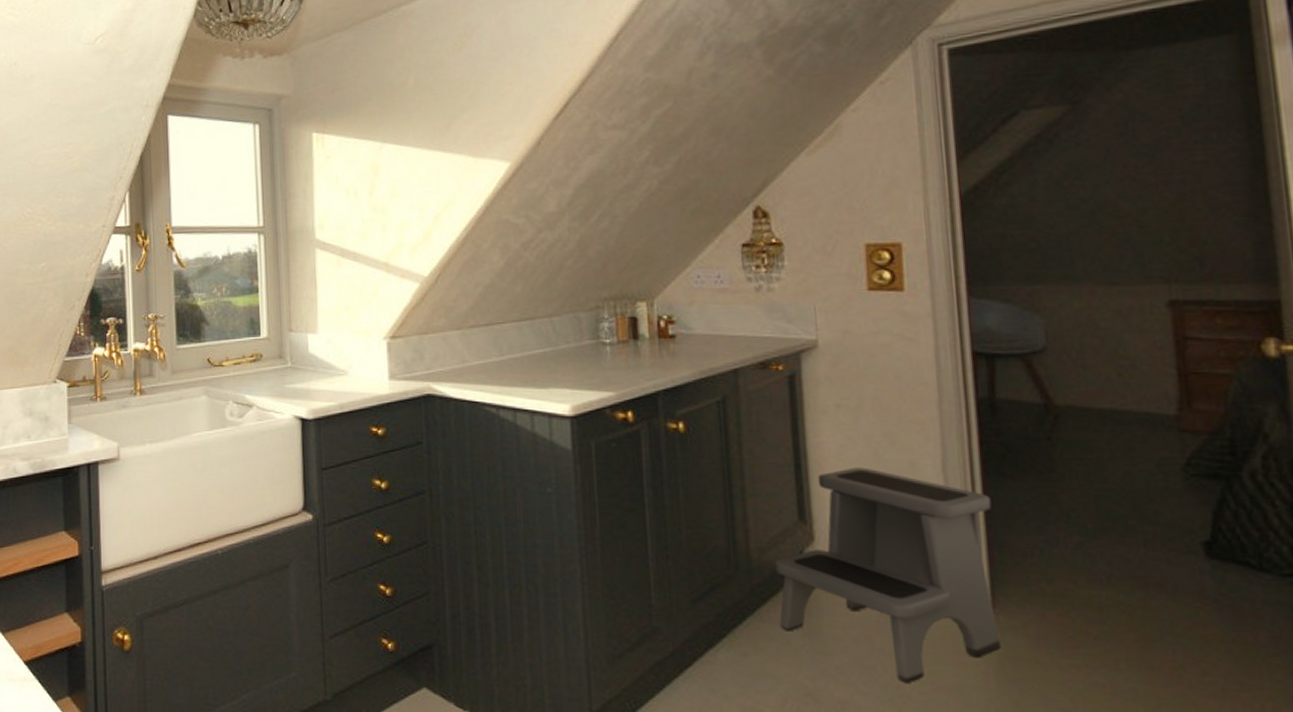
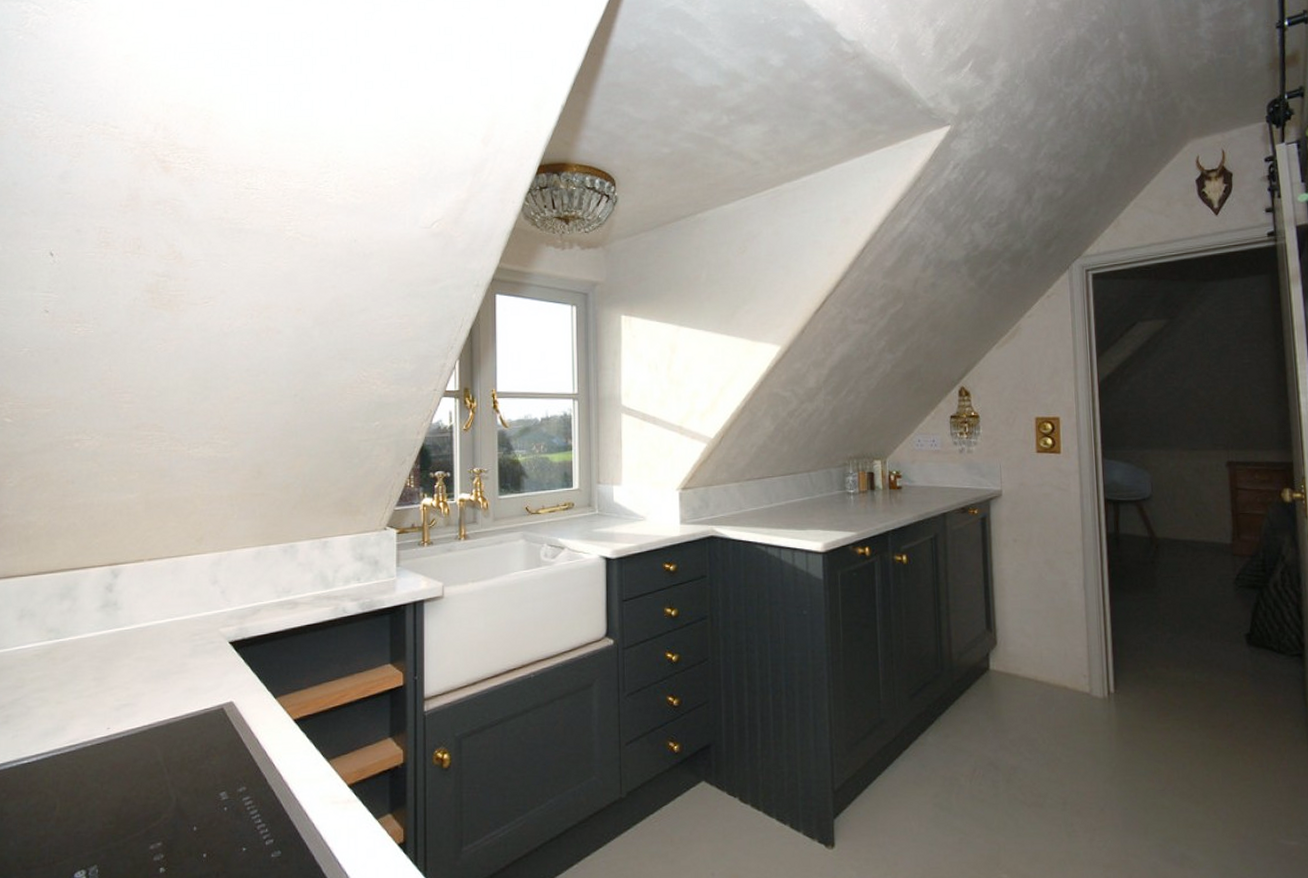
step stool: present [775,467,1001,683] -> none [969,587,1120,749]

